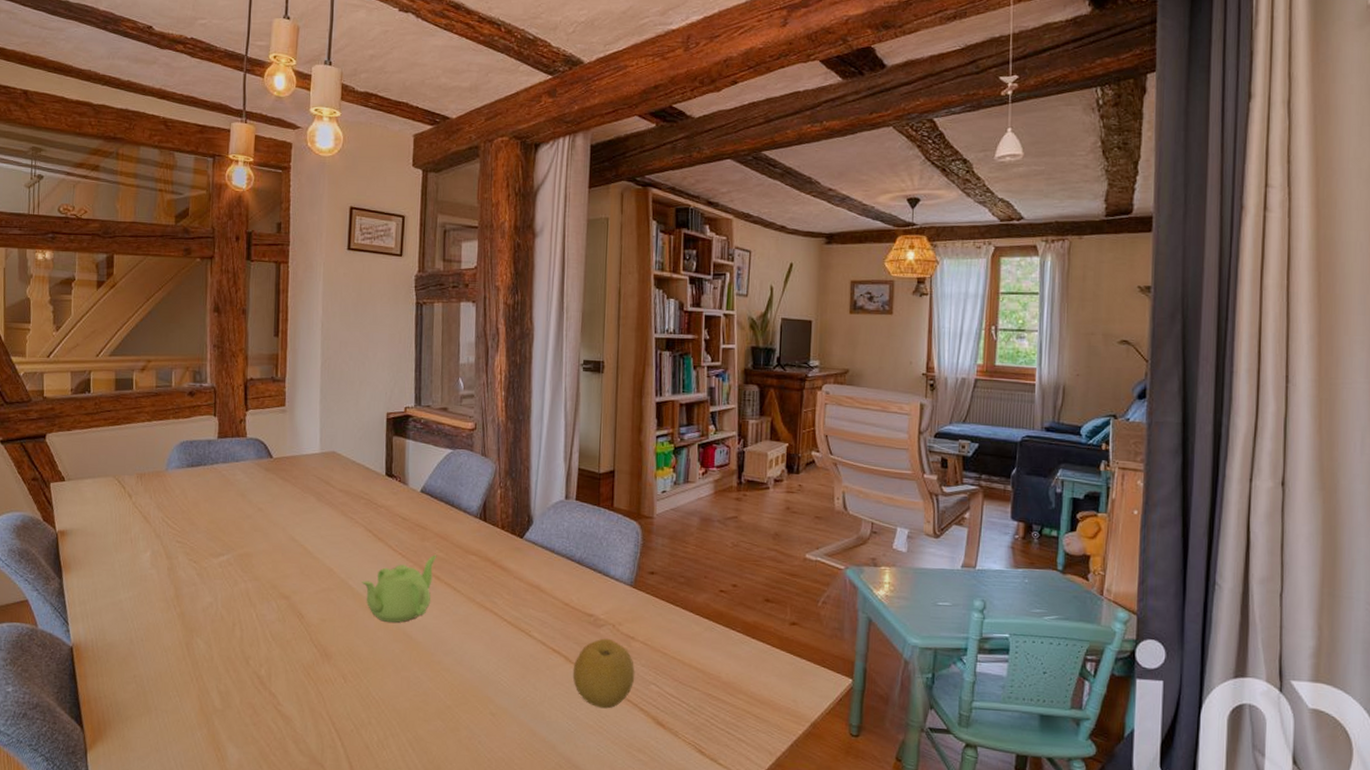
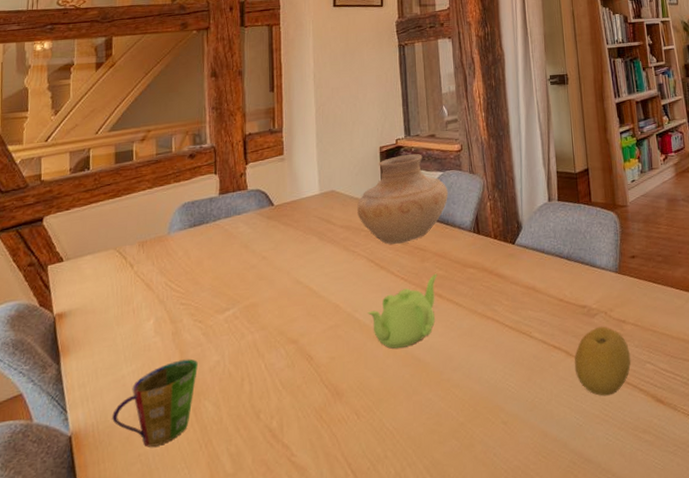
cup: none [110,595,191,671] -> present [112,358,198,447]
vase: none [358,425,456,519] -> present [357,154,448,245]

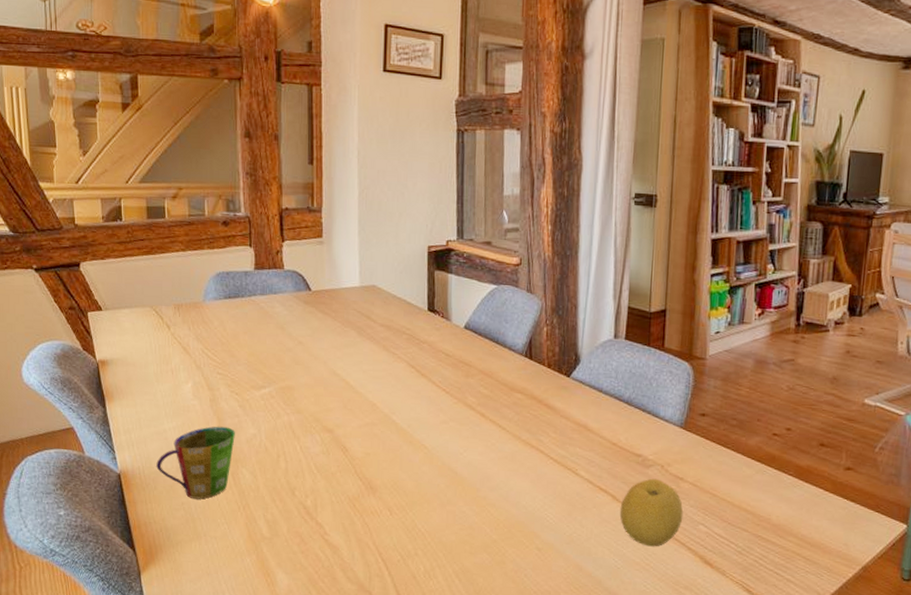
vase: present [357,154,448,245] -> none [400,259,501,355]
teapot: present [368,273,437,349] -> none [405,391,482,458]

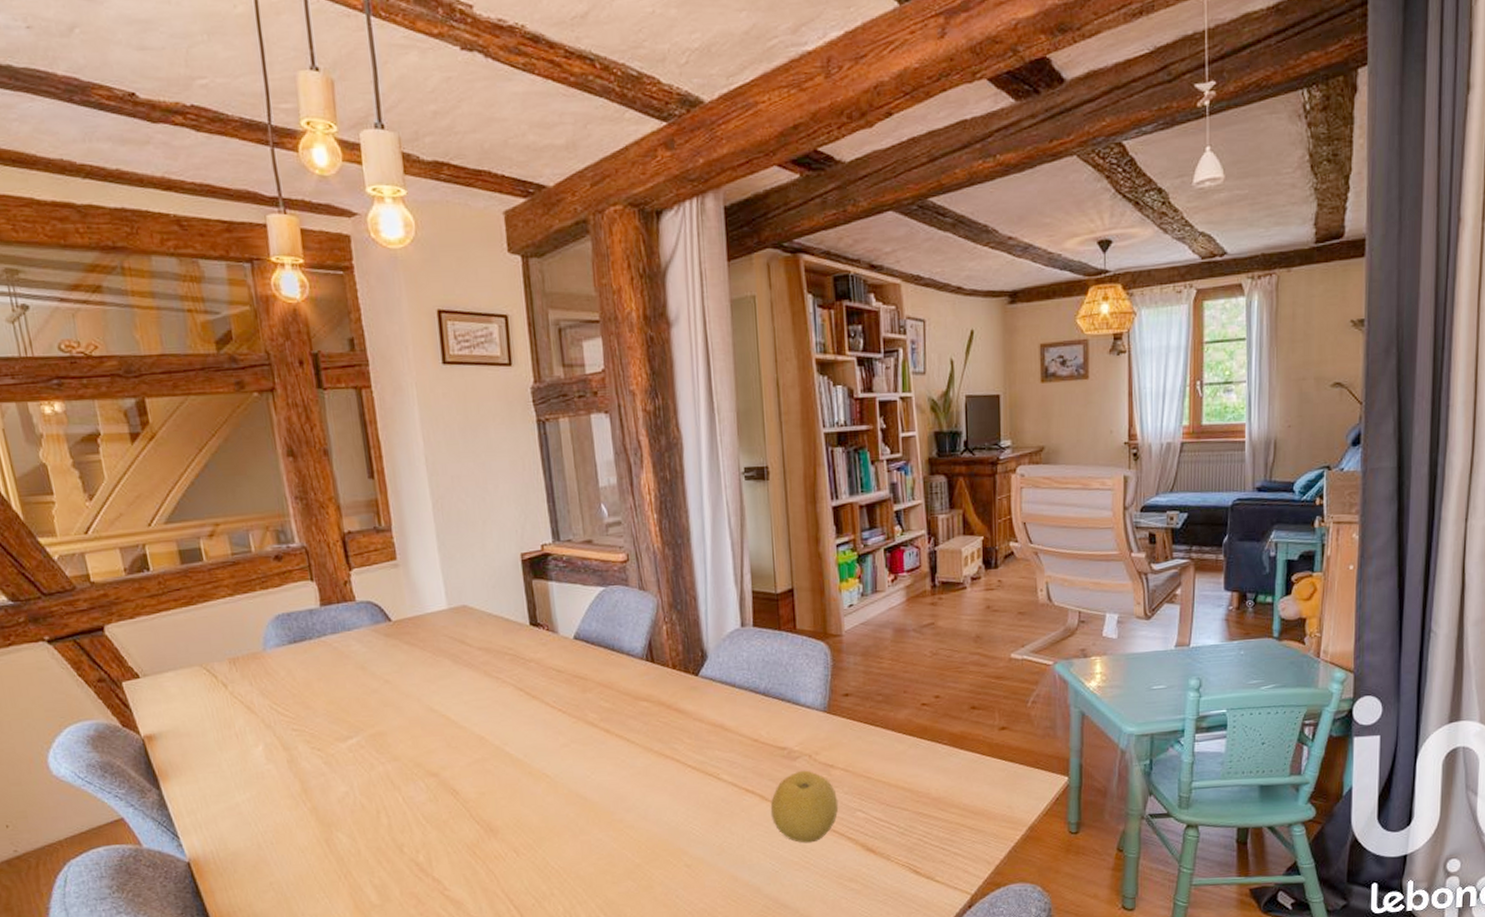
cup: present [156,426,235,499] -> none [232,788,324,876]

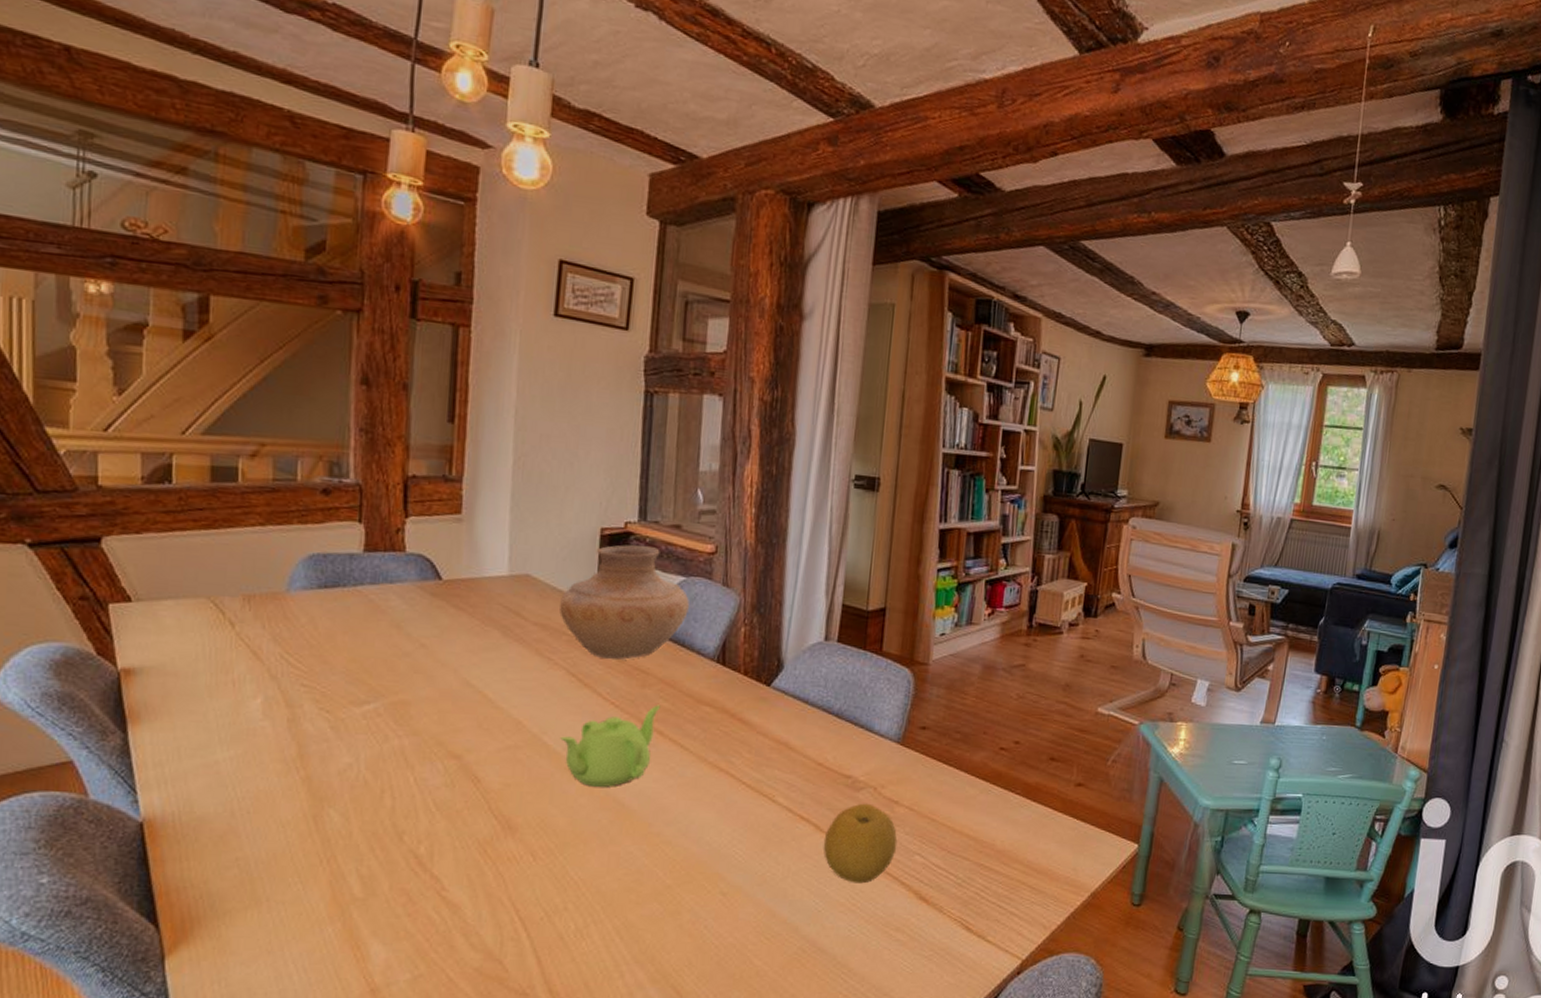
vase: none [497,564,613,672] -> present [559,545,689,660]
teapot: none [520,706,603,786] -> present [560,704,661,787]

